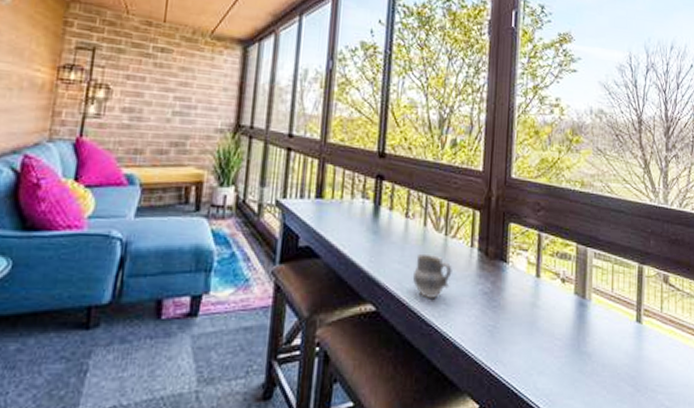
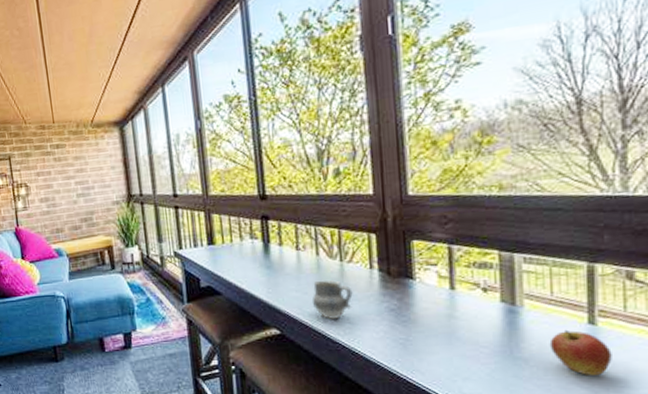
fruit: none [608,326,651,373] -> present [549,329,612,375]

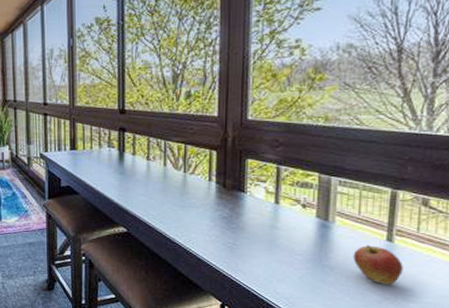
cup: present [311,280,353,320] -> none [156,188,192,223]

